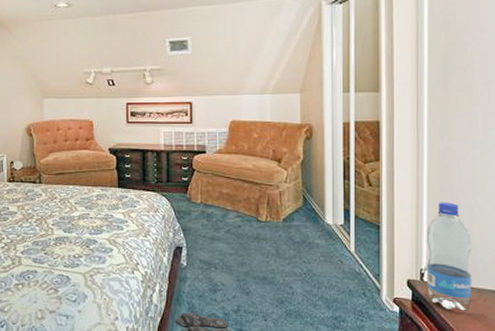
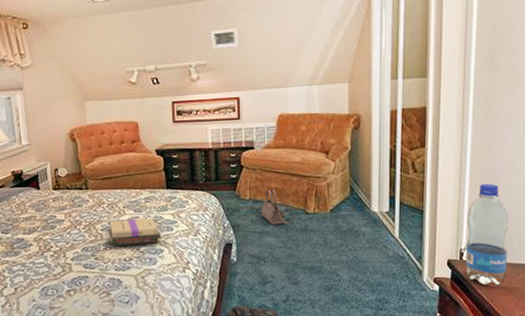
books: none [59,216,111,243] -> present [108,218,161,247]
handbag: none [208,194,245,231] -> present [257,189,294,225]

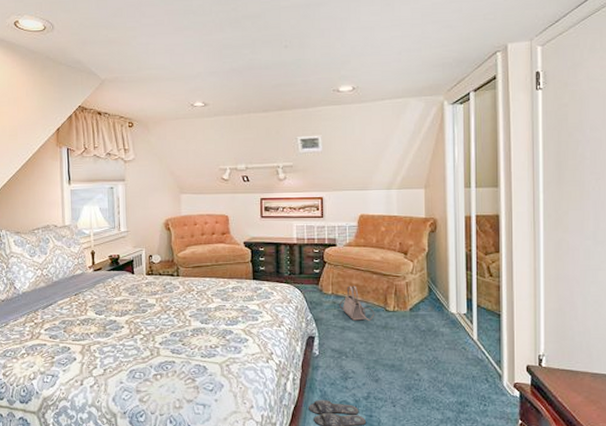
books: present [108,218,161,247] -> none [196,307,247,334]
bottle: present [465,183,509,286] -> none [544,291,587,396]

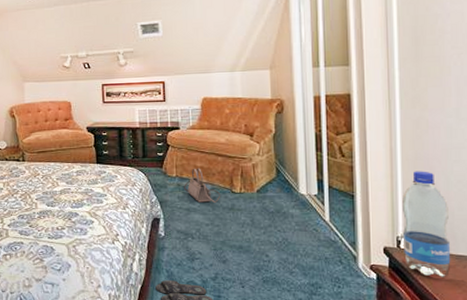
bottle: none [544,291,587,396] -> present [402,171,451,278]

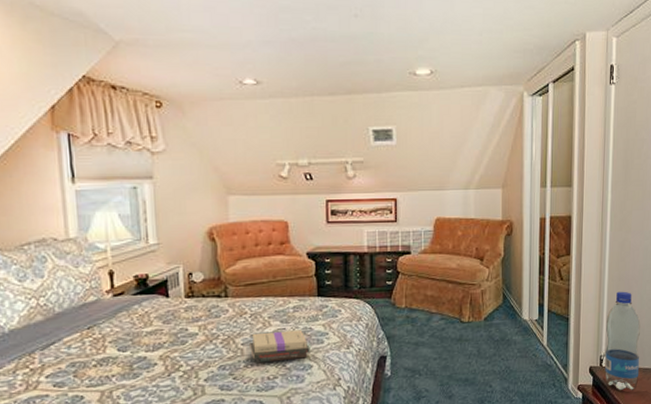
books: none [42,190,92,216] -> present [250,330,310,363]
handbag: present [184,168,220,203] -> none [413,297,449,335]

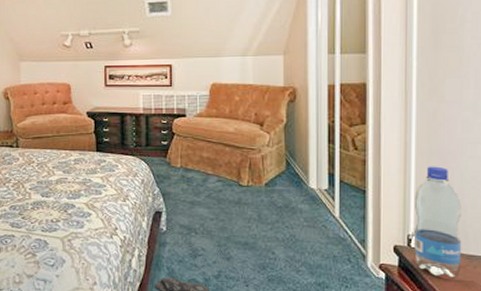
books: present [250,330,310,363] -> none [36,180,89,207]

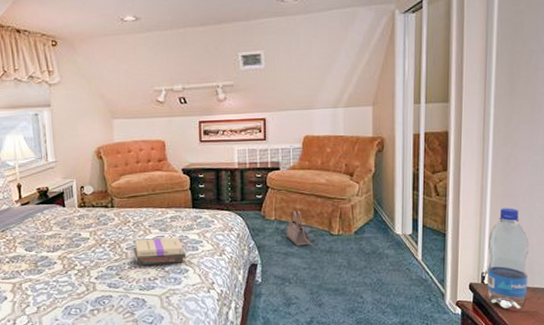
books: none [36,180,89,207] -> present [133,237,186,266]
handbag: none [188,158,226,196] -> present [282,210,318,246]

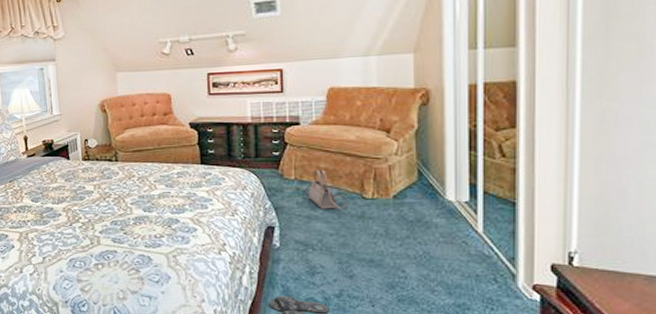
books: present [133,237,186,266] -> none [138,194,195,222]
bottle: present [487,208,529,310] -> none [577,174,639,303]

